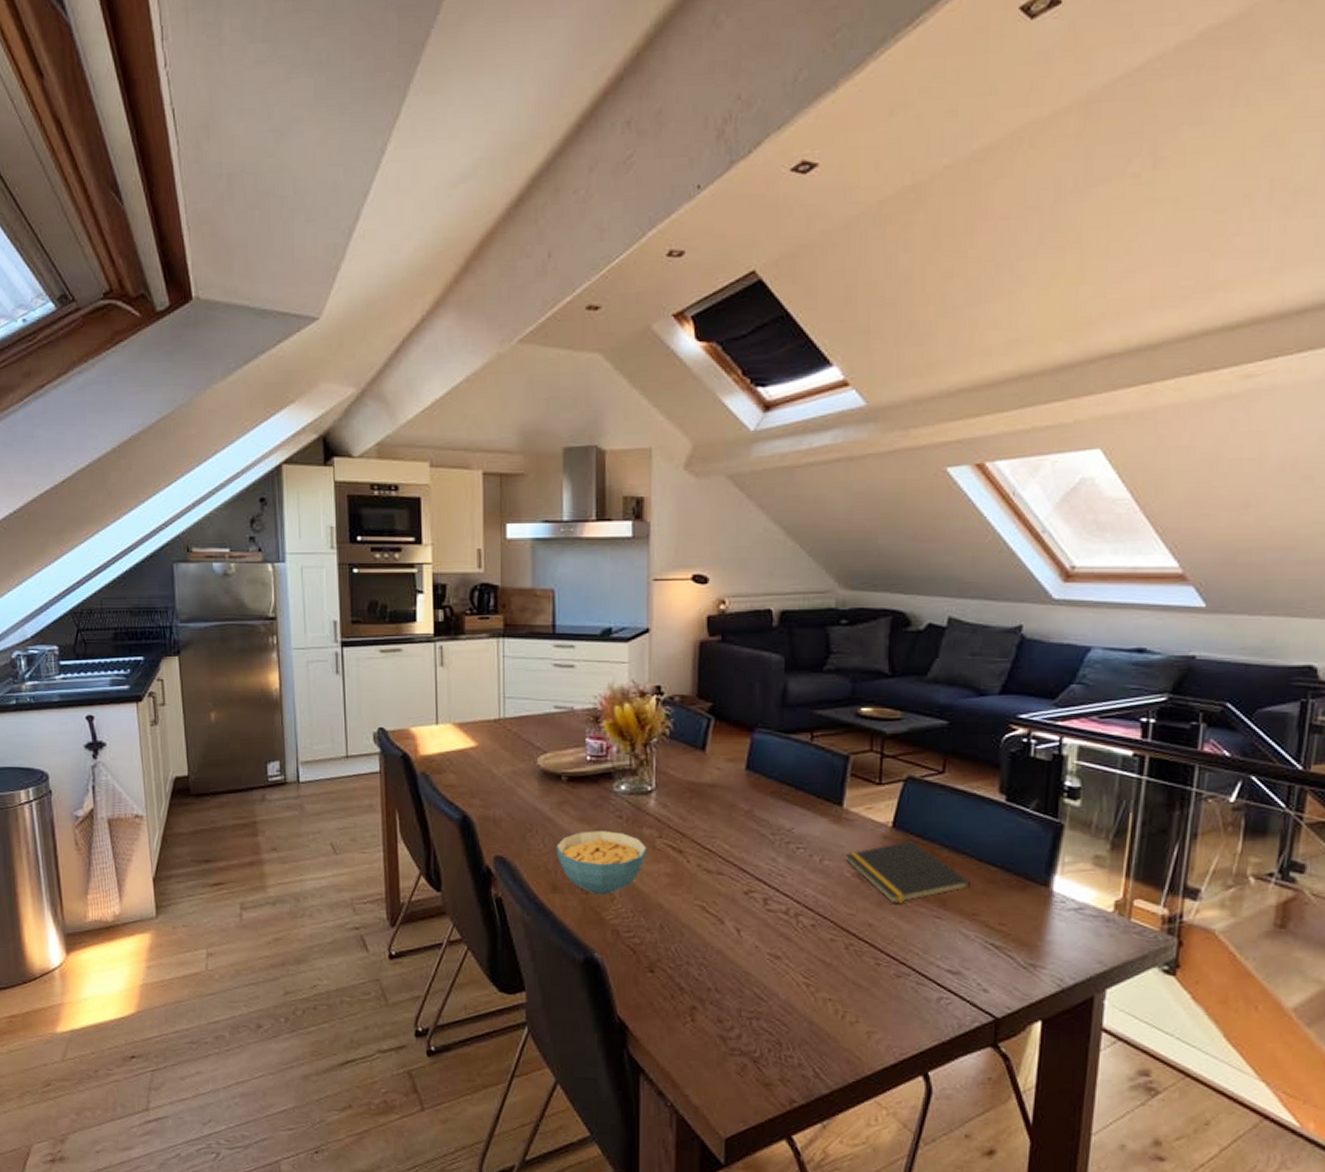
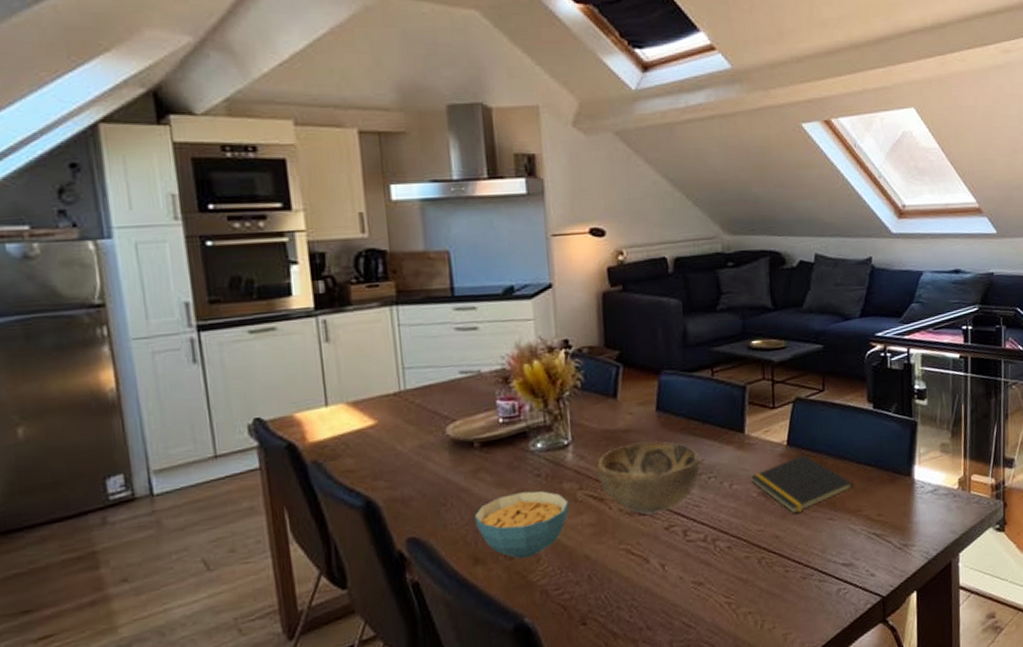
decorative bowl: none [678,799,788,875] -> present [596,441,700,515]

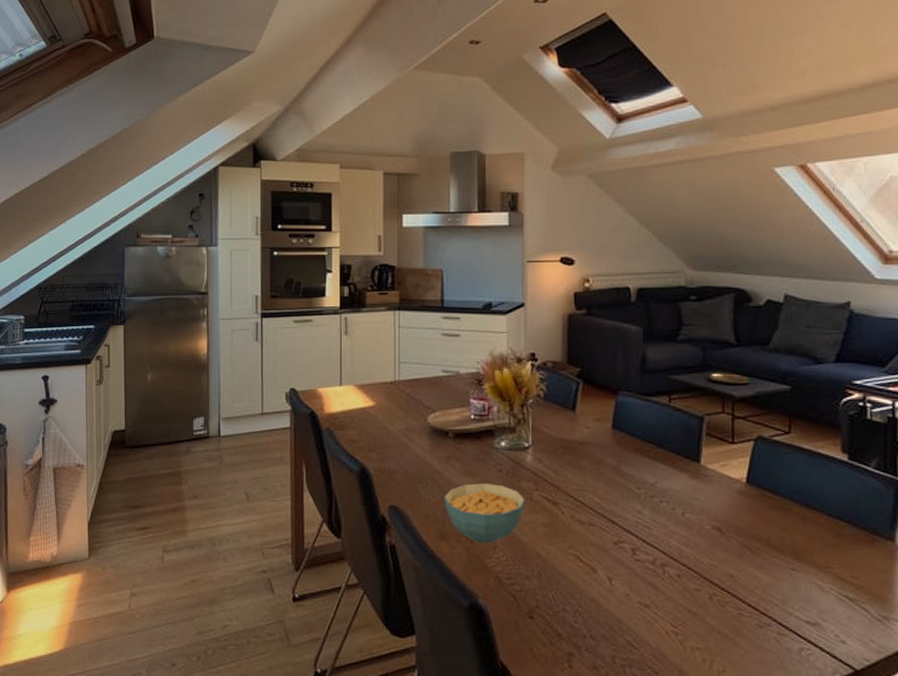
decorative bowl: present [596,441,700,515] -> none [552,456,652,526]
notepad: present [750,454,853,514] -> none [704,495,822,556]

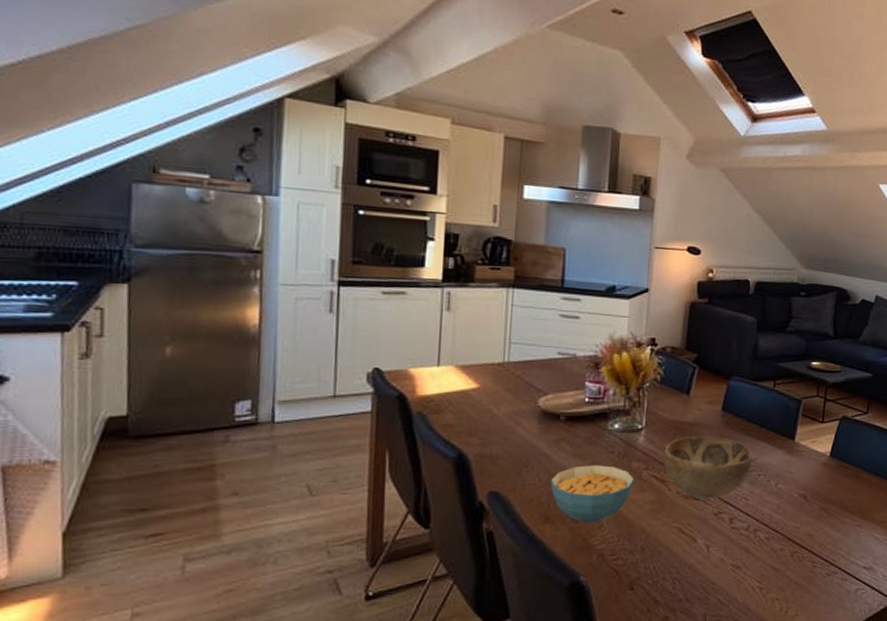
decorative bowl: none [552,456,652,526] -> present [662,436,753,499]

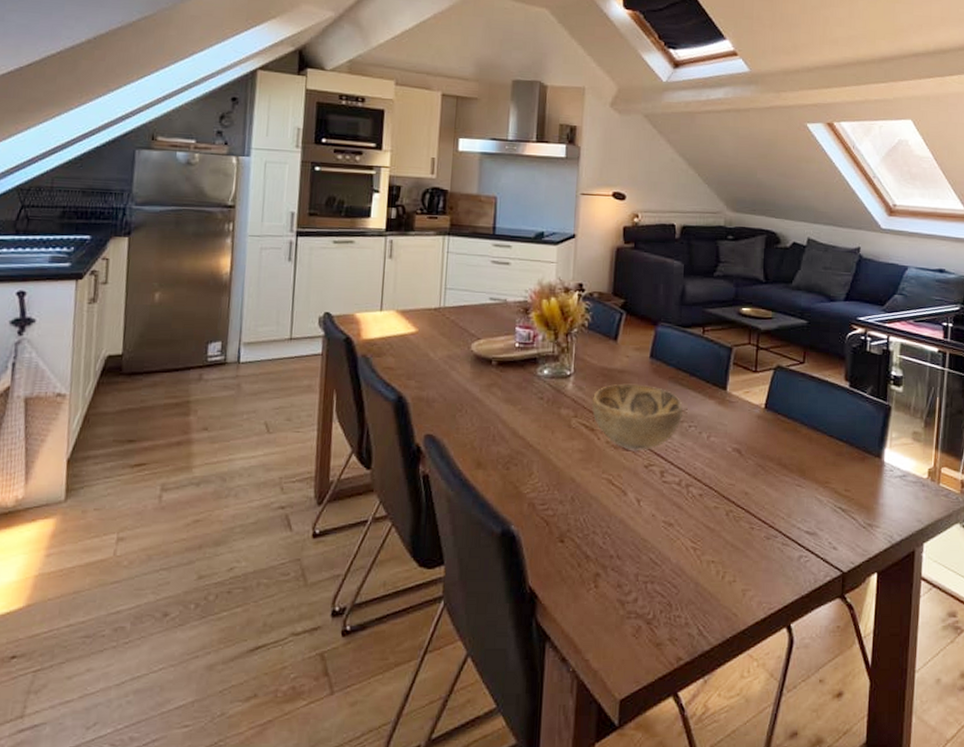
cereal bowl: present [550,465,635,524] -> none [482,411,564,471]

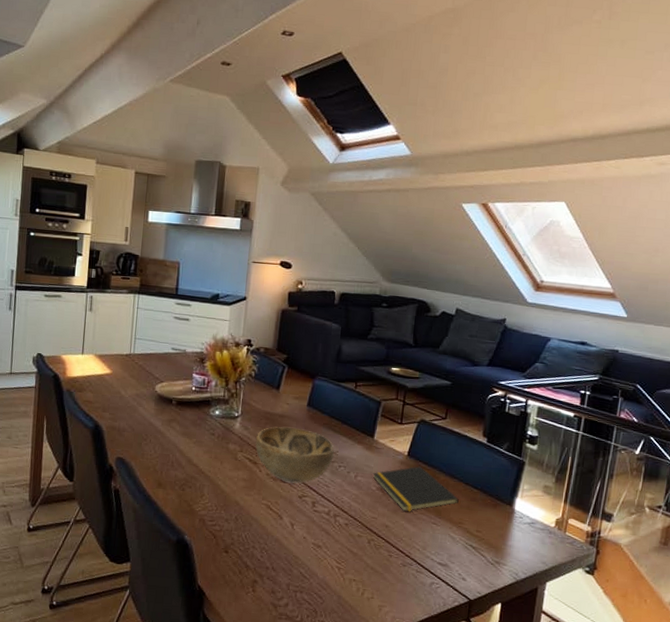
notepad: none [727,419,824,474] -> present [373,466,459,512]

